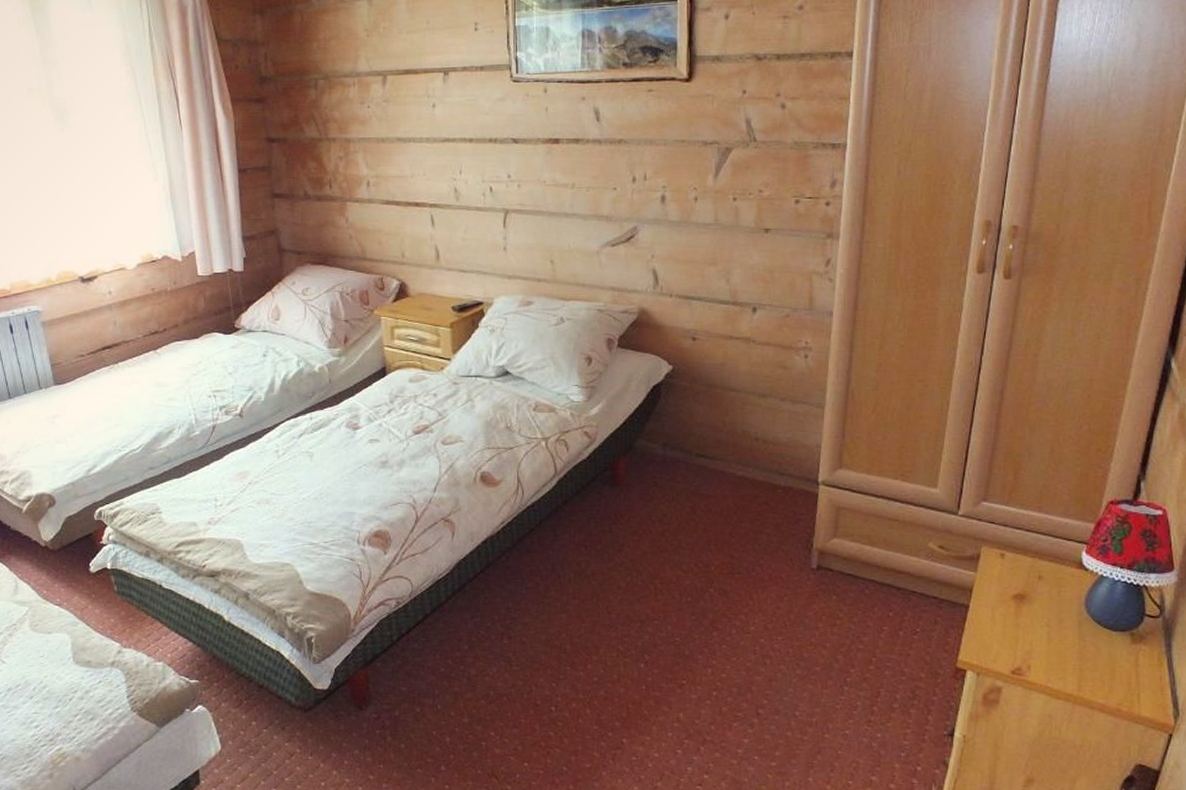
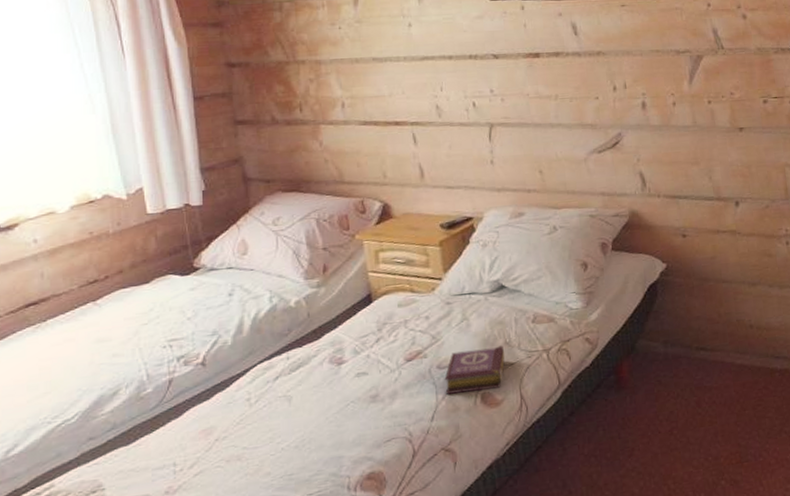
book: none [448,429,506,469] -> present [444,345,505,394]

